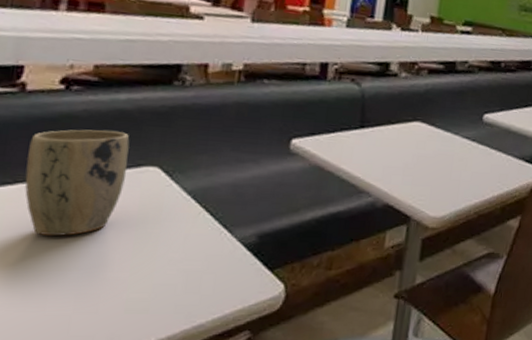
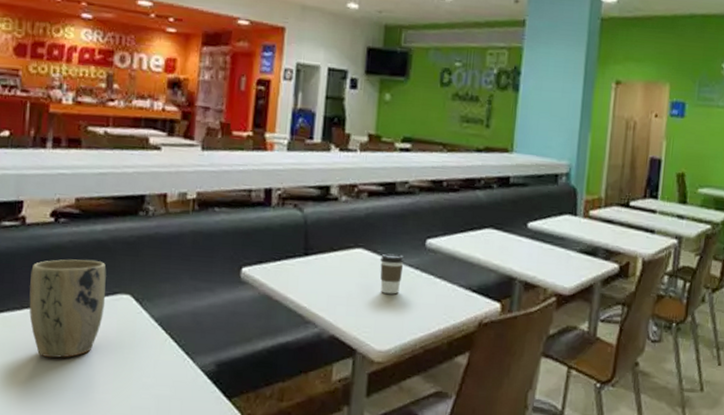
coffee cup: none [437,126,462,164] -> present [380,253,404,294]

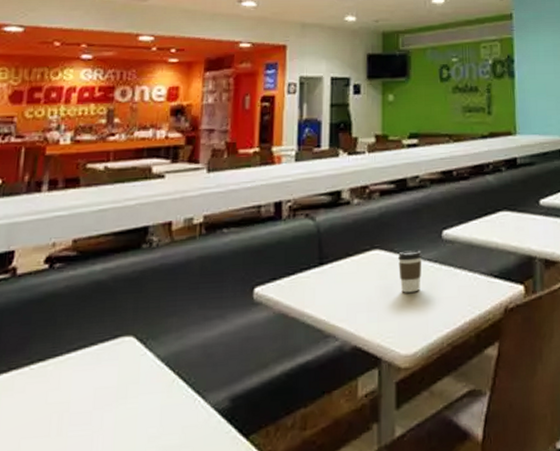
plant pot: present [29,259,107,358] -> none [17,303,107,423]

